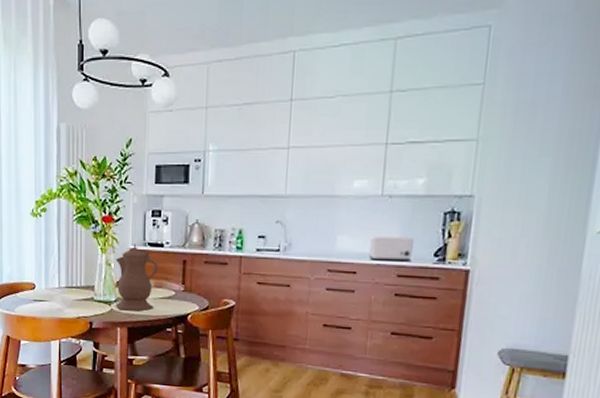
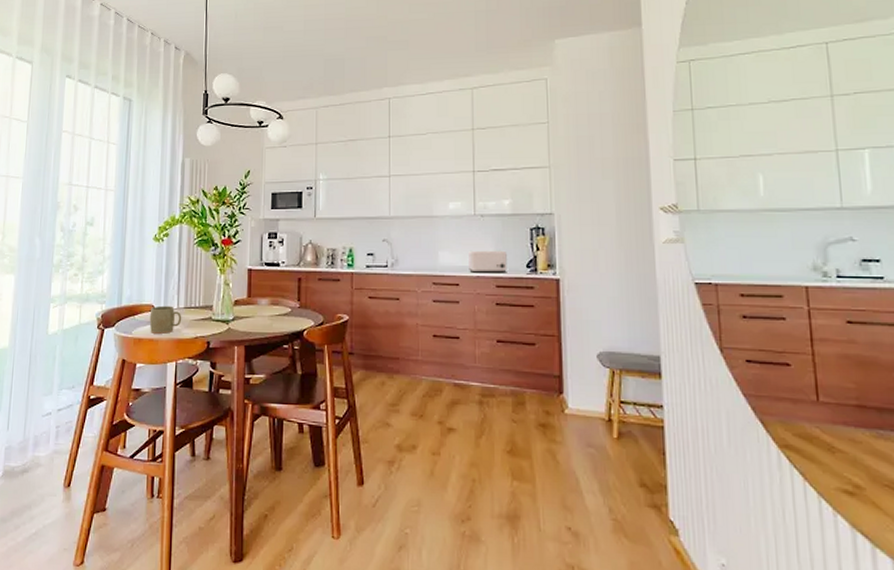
mug: none [31,284,64,313] -> present [149,305,182,334]
teapot: present [115,244,159,312] -> none [233,264,275,329]

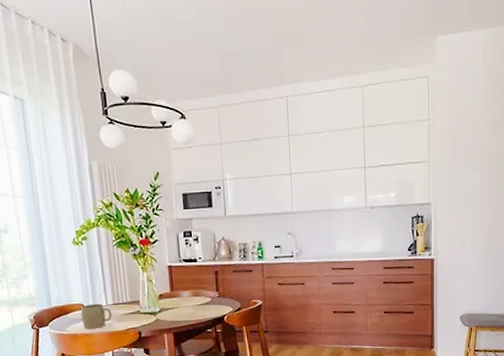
toaster: present [469,250,507,273] -> none [361,237,393,258]

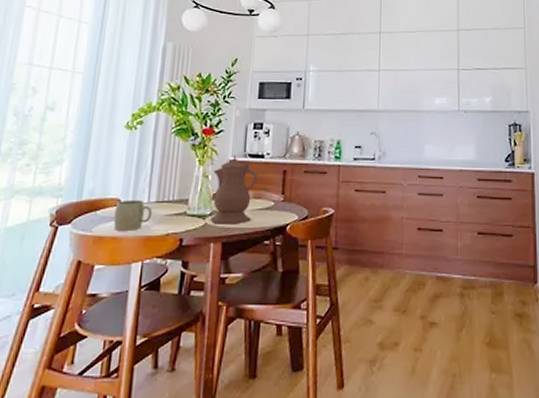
teapot: none [155,261,195,319] -> present [210,155,258,224]

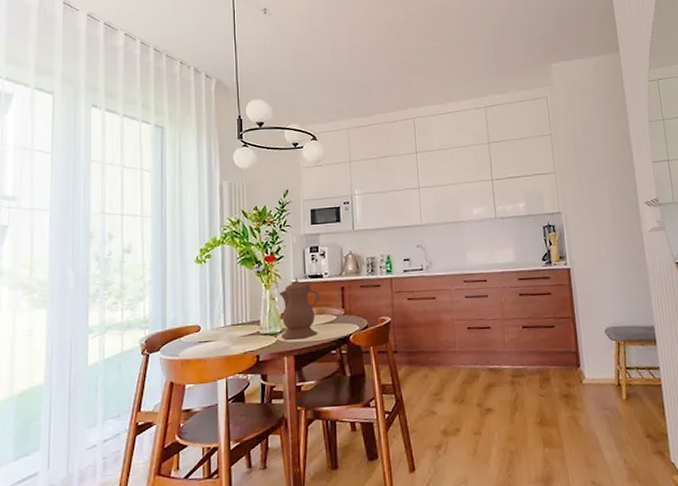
mug: present [113,199,153,231] -> none [196,324,230,353]

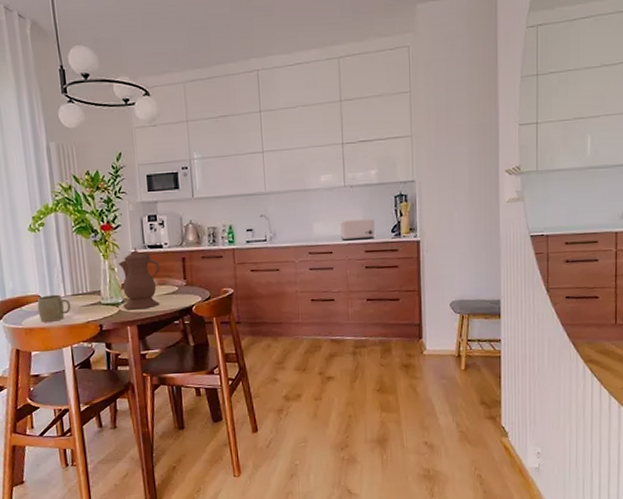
mug: none [196,324,230,353] -> present [37,294,71,322]
toaster: none [493,247,527,269] -> present [340,218,375,241]

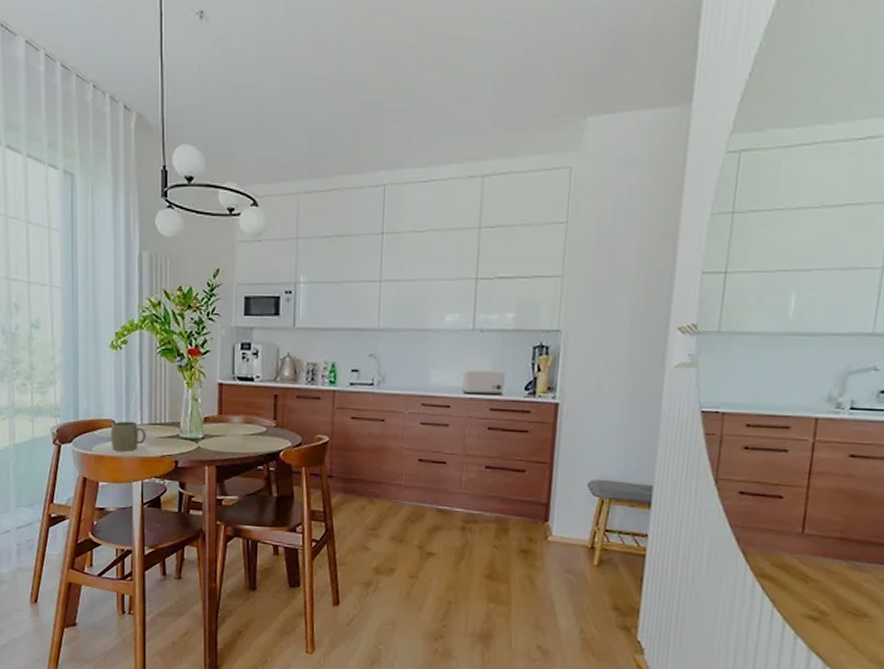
teapot: present [118,247,160,310] -> none [202,378,249,449]

